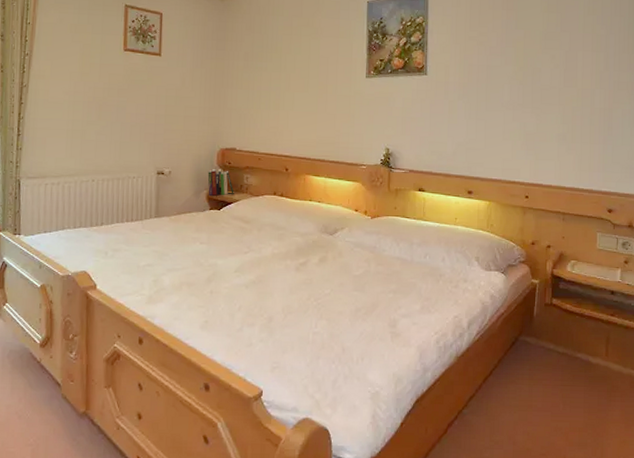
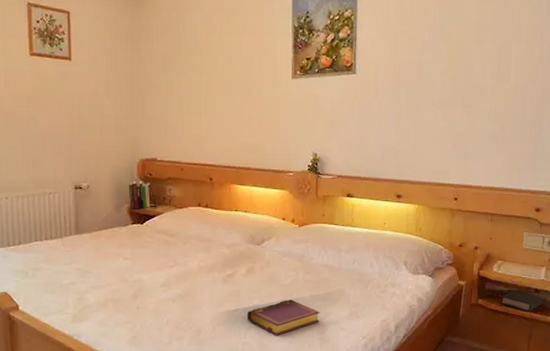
book: none [318,290,392,328] -> present [246,299,320,336]
book: none [575,292,619,315] -> present [500,291,542,313]

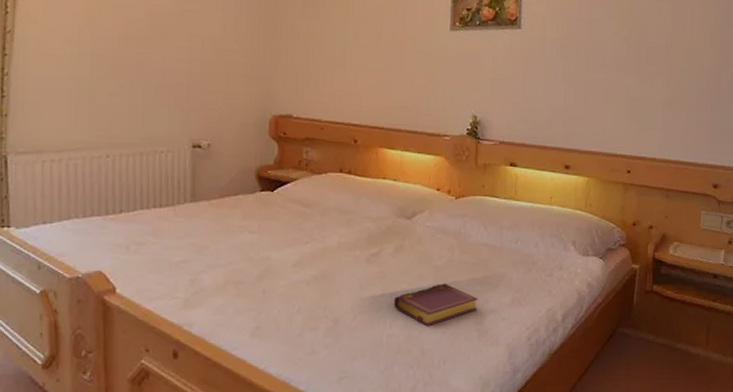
books: present [128,180,157,209] -> none [257,140,291,174]
book: present [500,291,542,313] -> none [677,276,722,301]

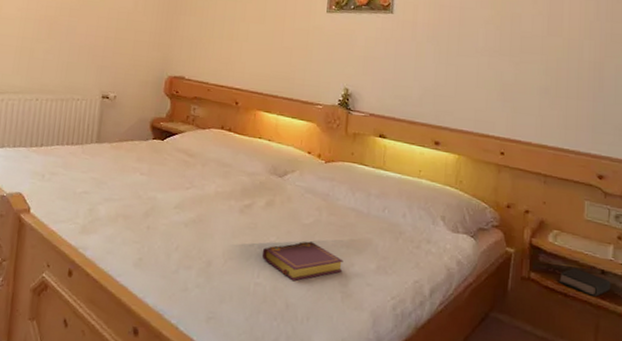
book: none [677,276,722,301] -> present [558,268,611,298]

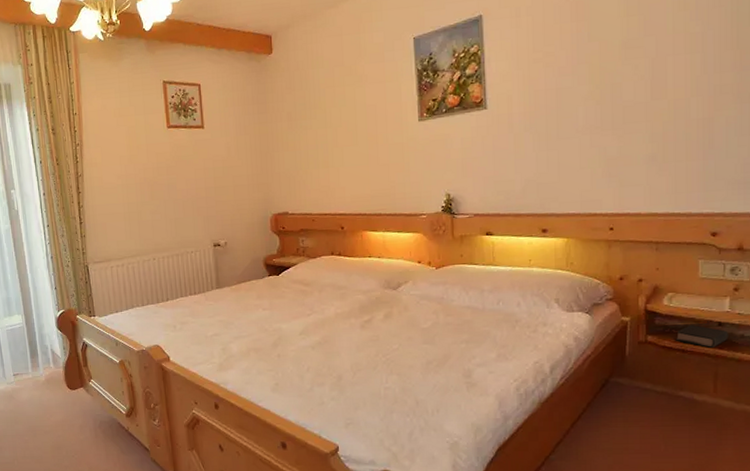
book: present [262,241,344,282] -> none [387,343,465,381]

